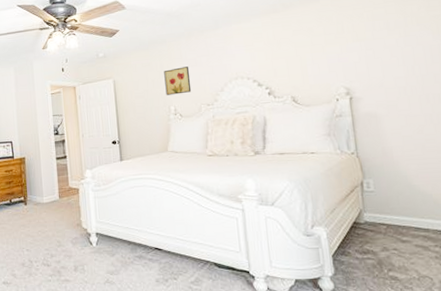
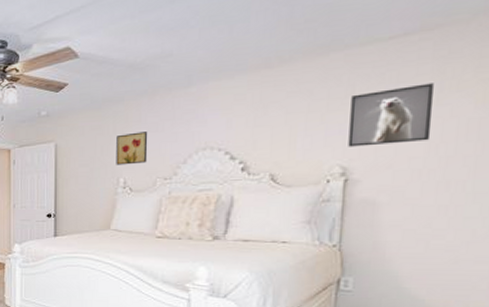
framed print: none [342,20,407,72] -> present [348,83,434,147]

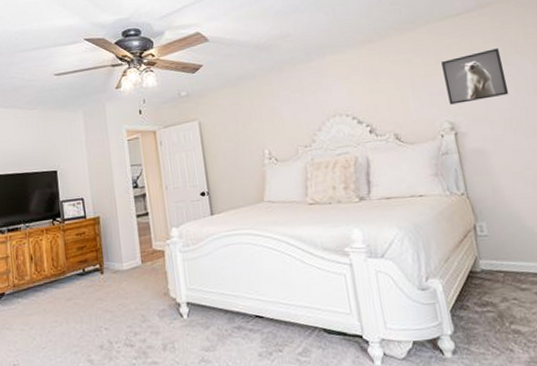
wall art: present [116,132,148,165] -> none [255,104,287,138]

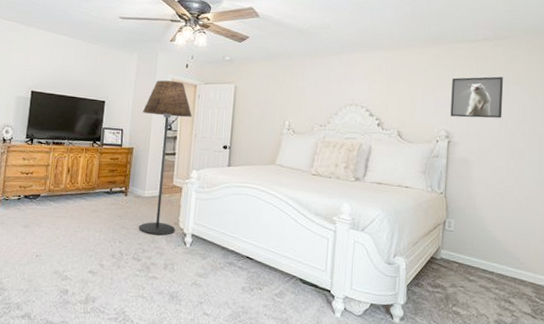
floor lamp: none [101,131,167,313] -> present [139,80,192,236]

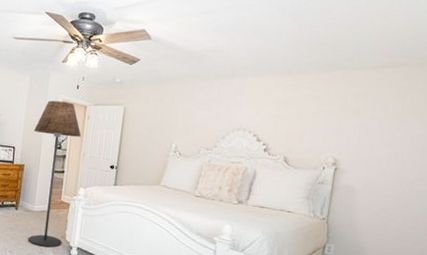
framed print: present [450,76,504,119] -> none [339,105,398,148]

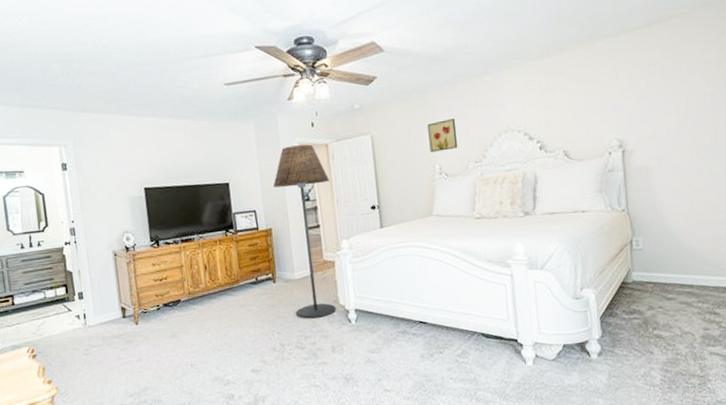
wall art: none [171,108,198,134] -> present [427,119,458,152]

